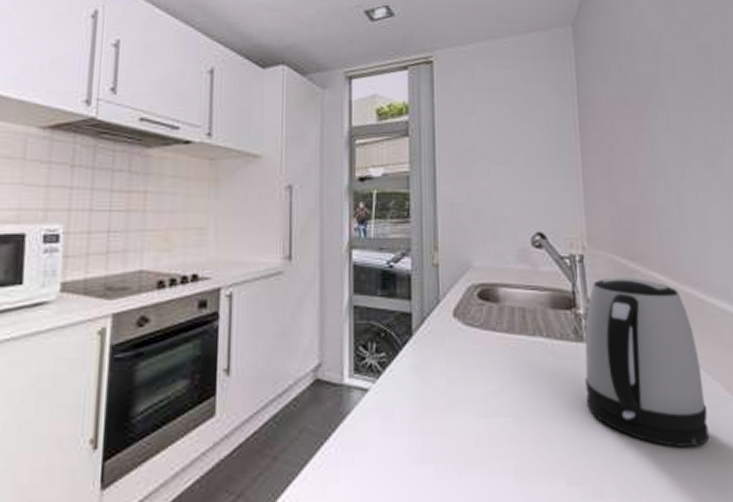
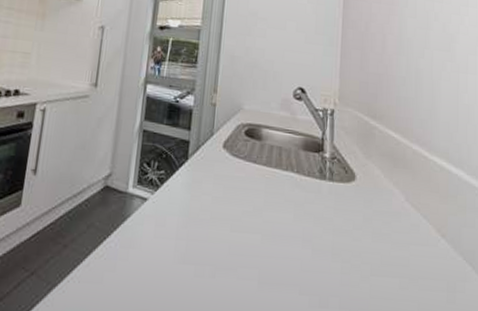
kettle: present [585,278,709,448] -> none [322,130,419,276]

